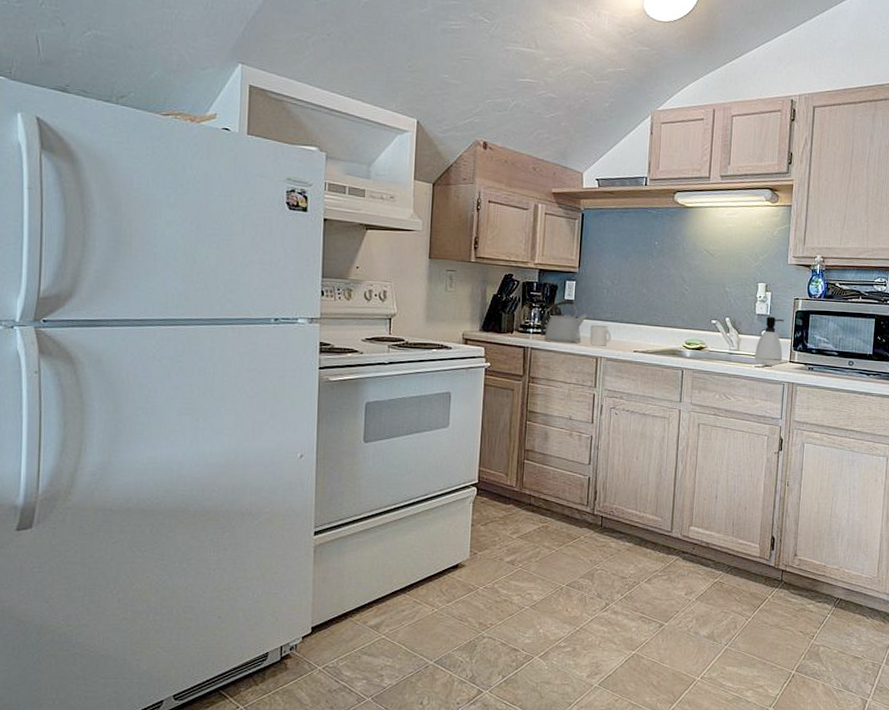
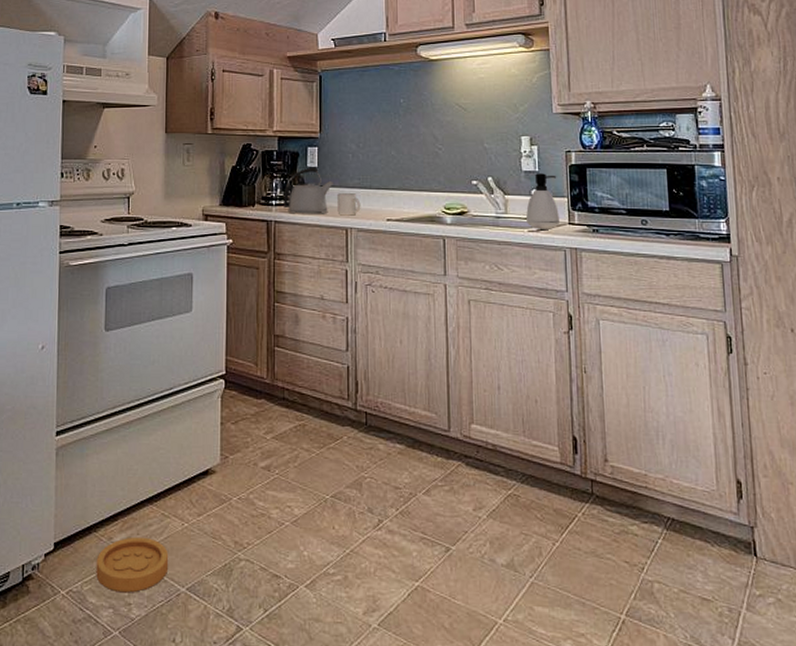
pet bowl: none [351,620,419,667] -> present [96,536,169,593]

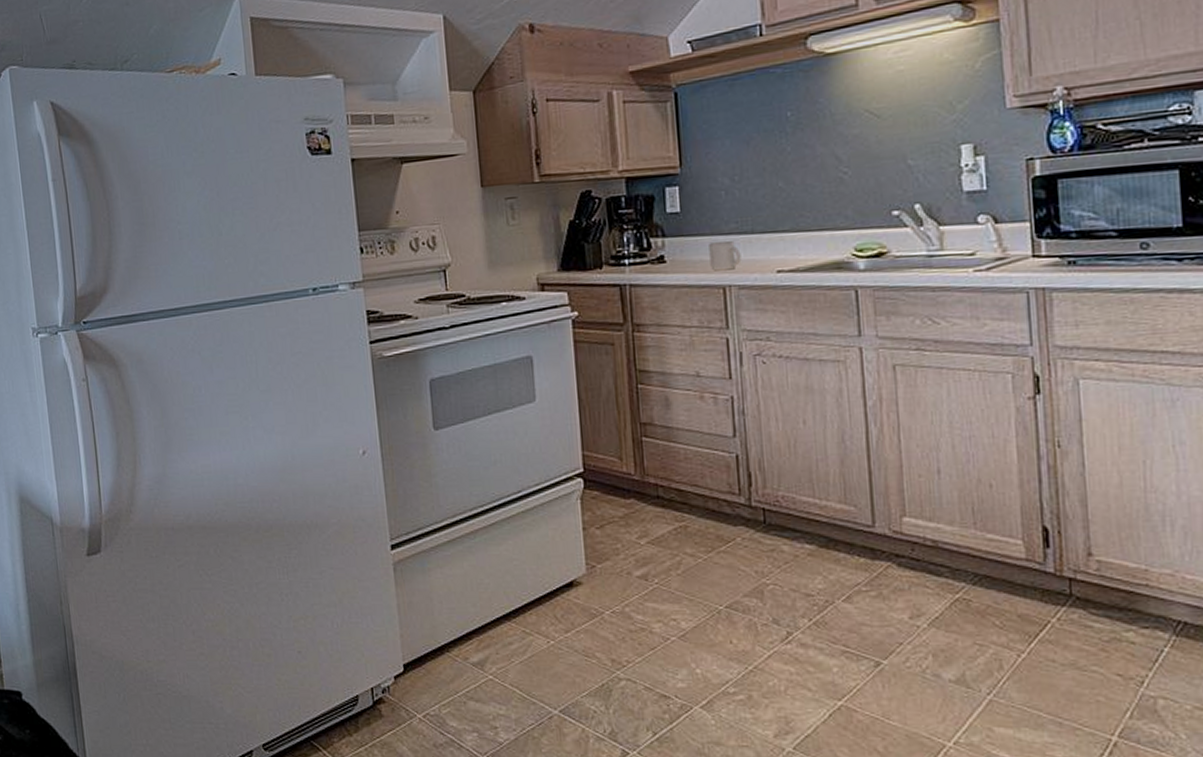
pet bowl: present [96,536,169,593] -> none [453,656,536,716]
kettle: present [283,167,334,214] -> none [638,212,704,274]
soap dispenser: present [526,173,559,230] -> none [970,192,1019,268]

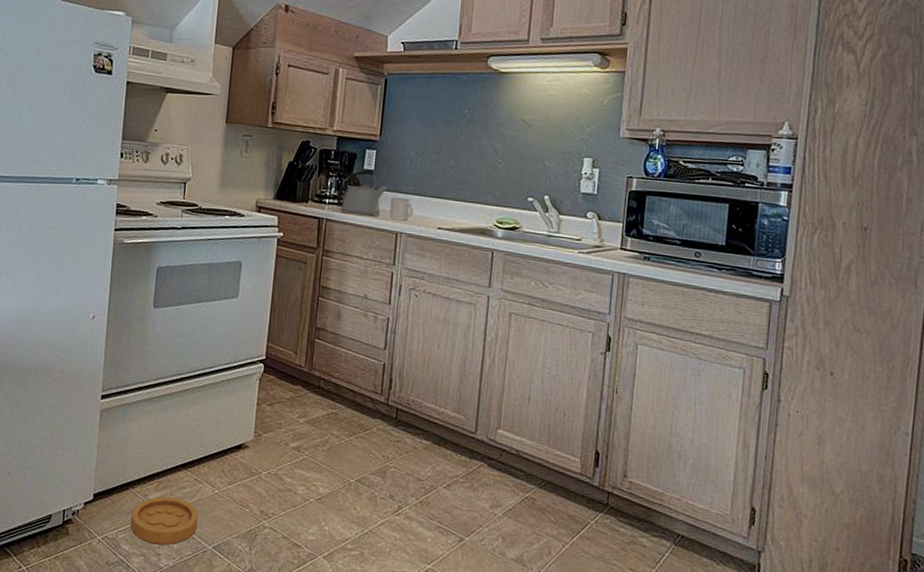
pet bowl: none [453,656,536,716] -> present [130,496,199,545]
kettle: none [638,212,704,274] -> present [335,169,389,217]

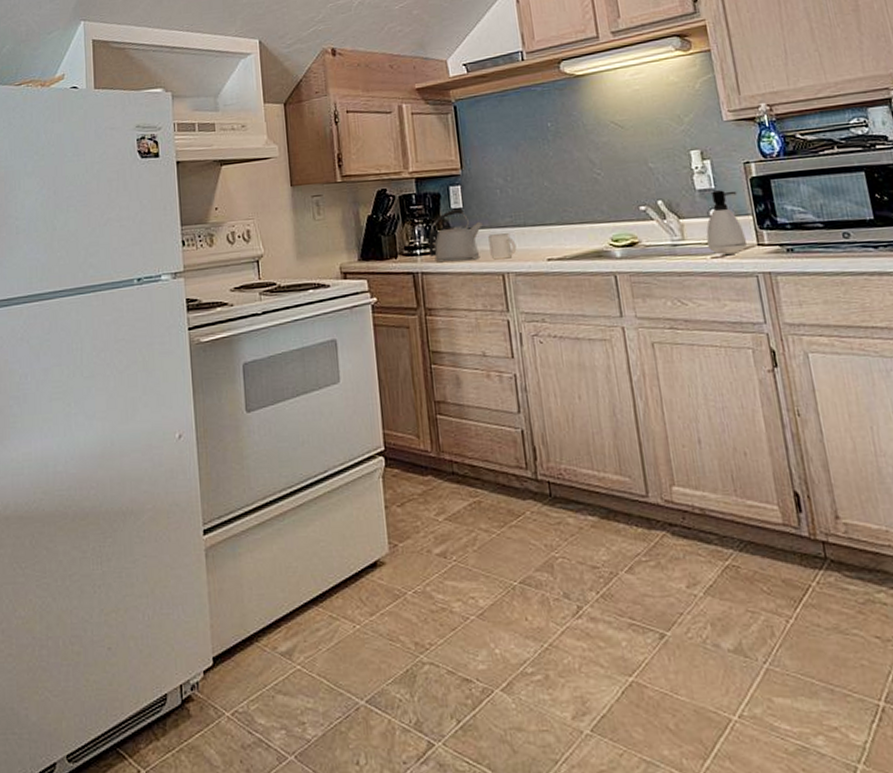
pet bowl: present [130,496,199,545] -> none [261,644,343,711]
soap dispenser: none [578,196,615,253] -> present [706,190,747,255]

